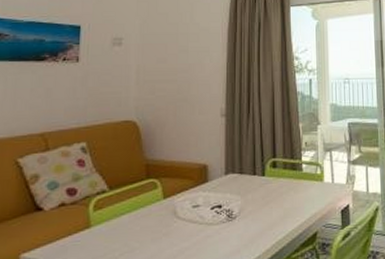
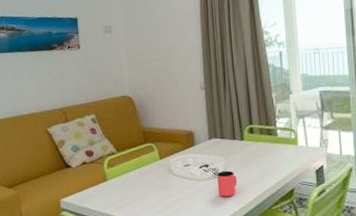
cup: none [231,212,254,245] -> present [217,170,237,197]

